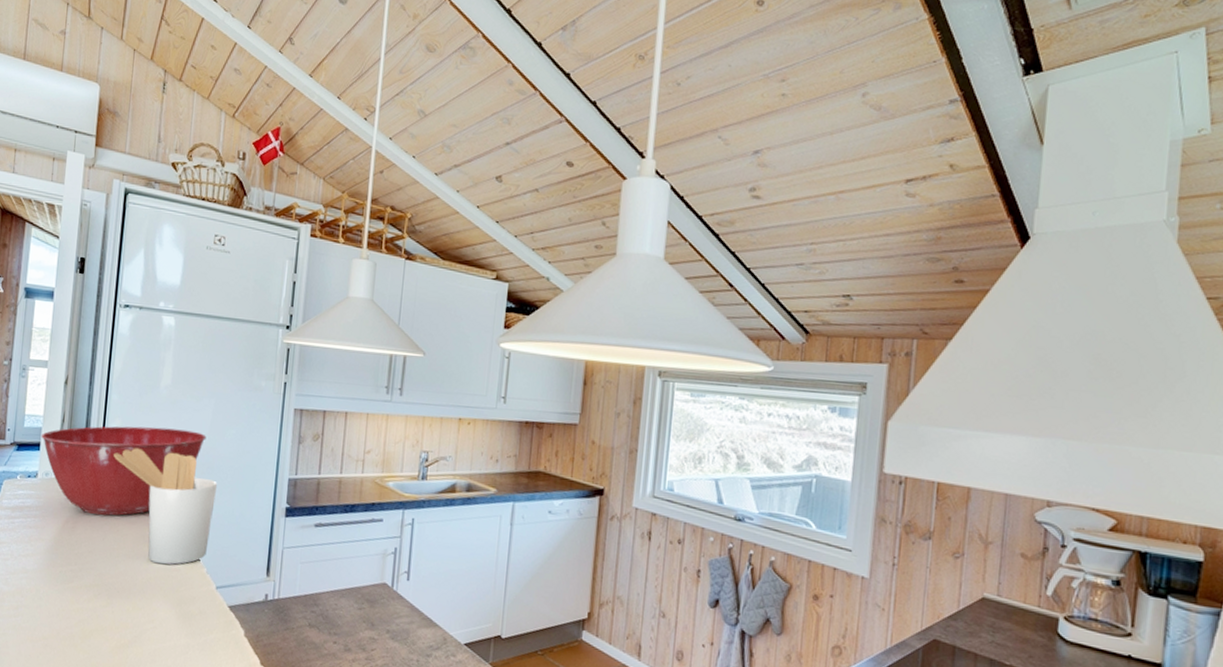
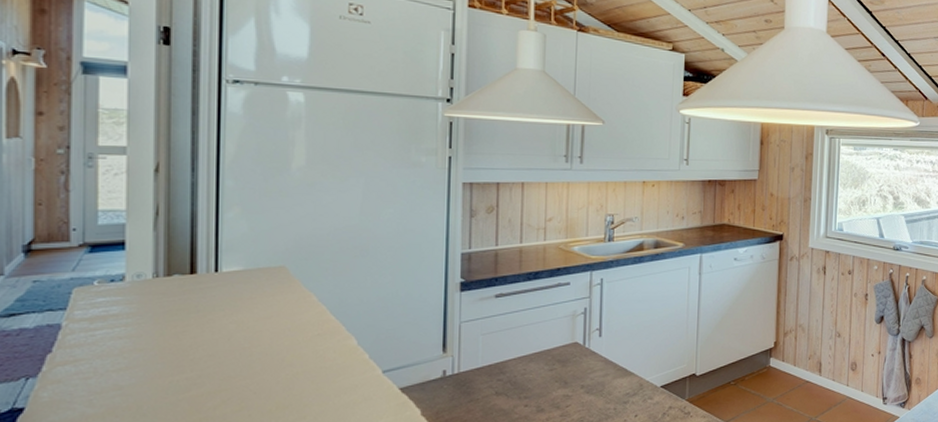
mixing bowl: present [41,426,207,516] -> none [125,212,357,313]
utensil holder: present [114,448,218,565] -> none [234,237,376,357]

